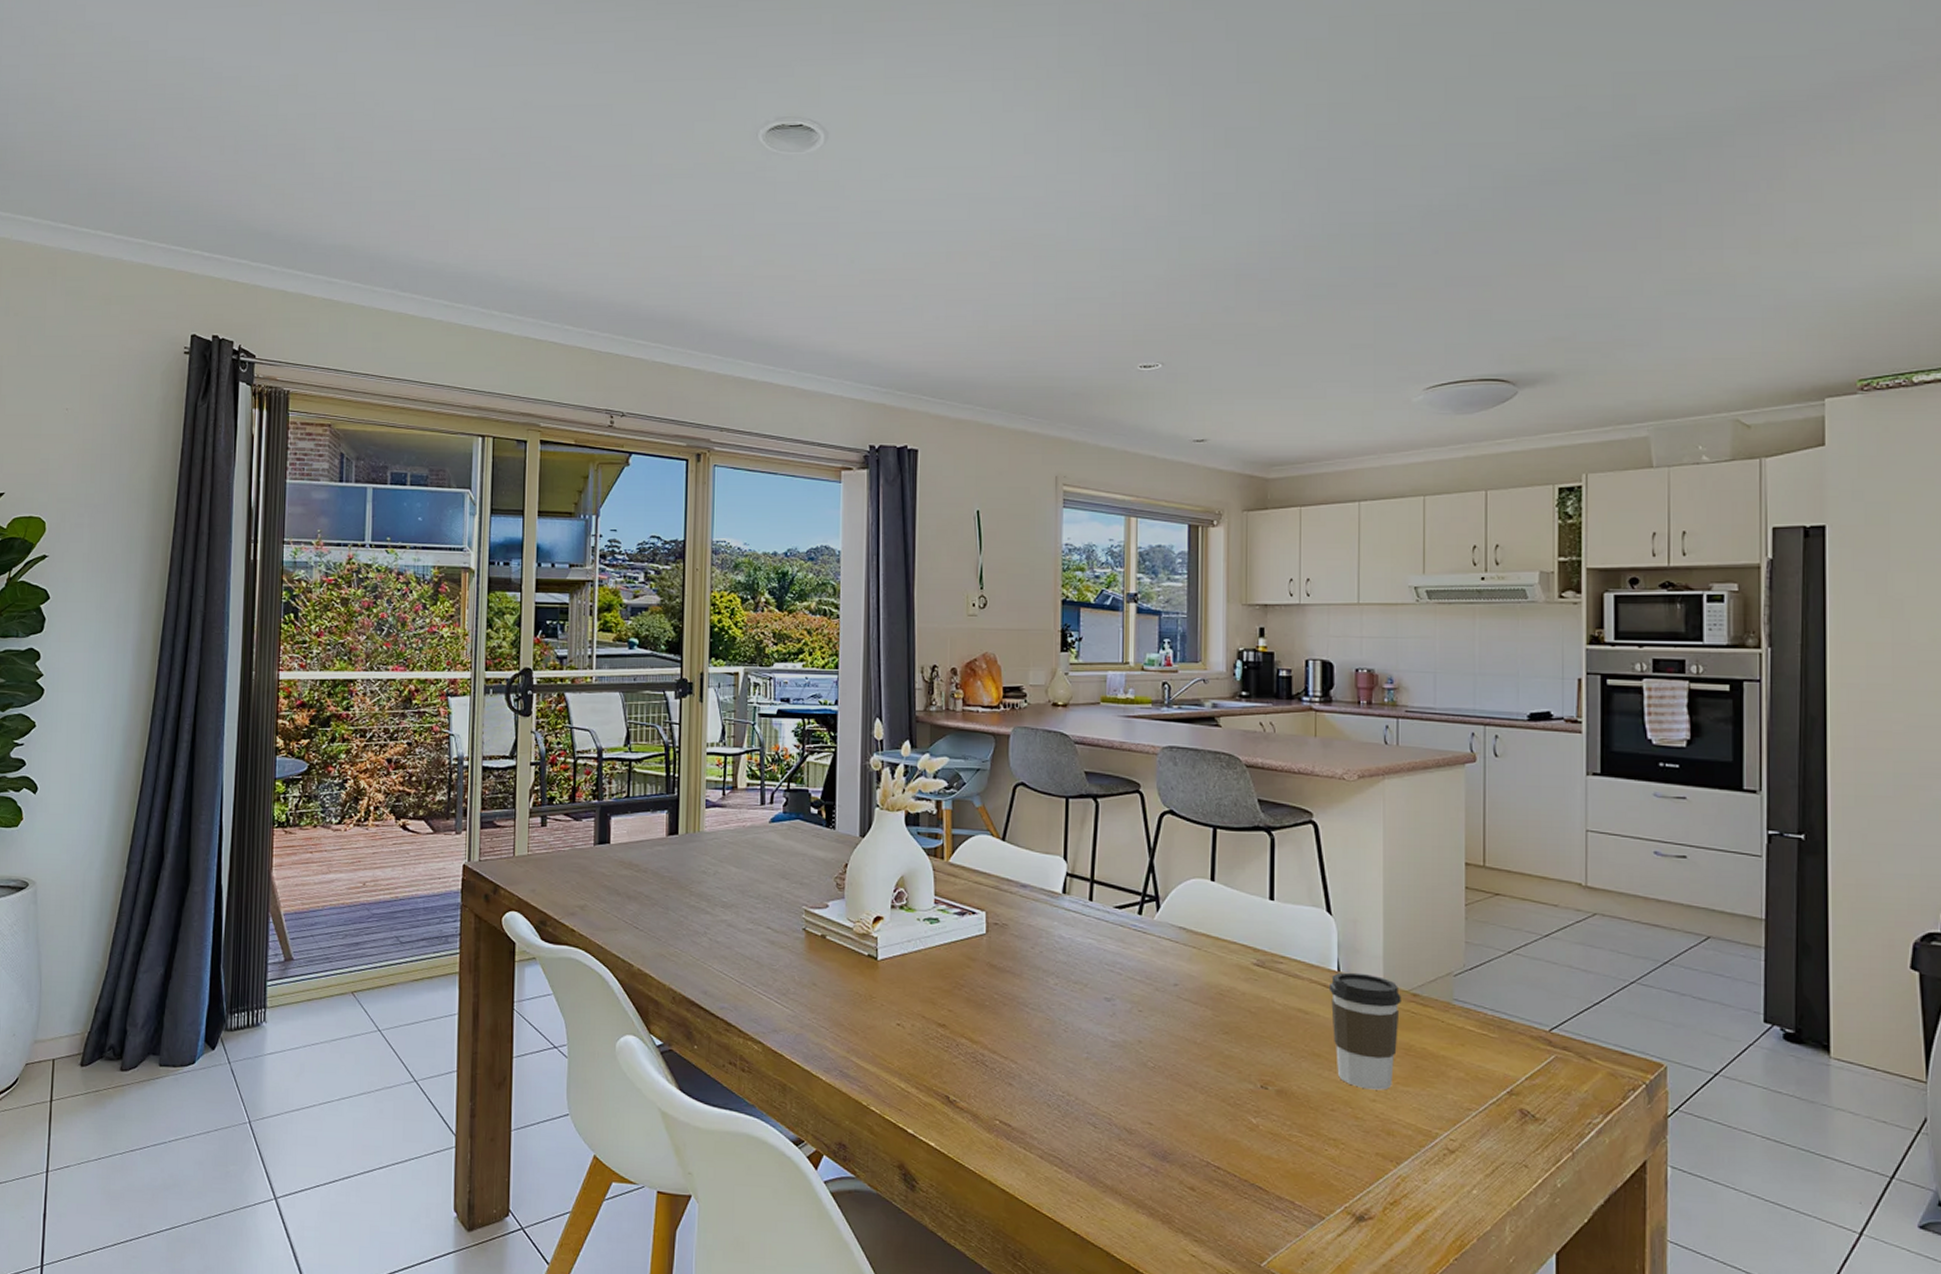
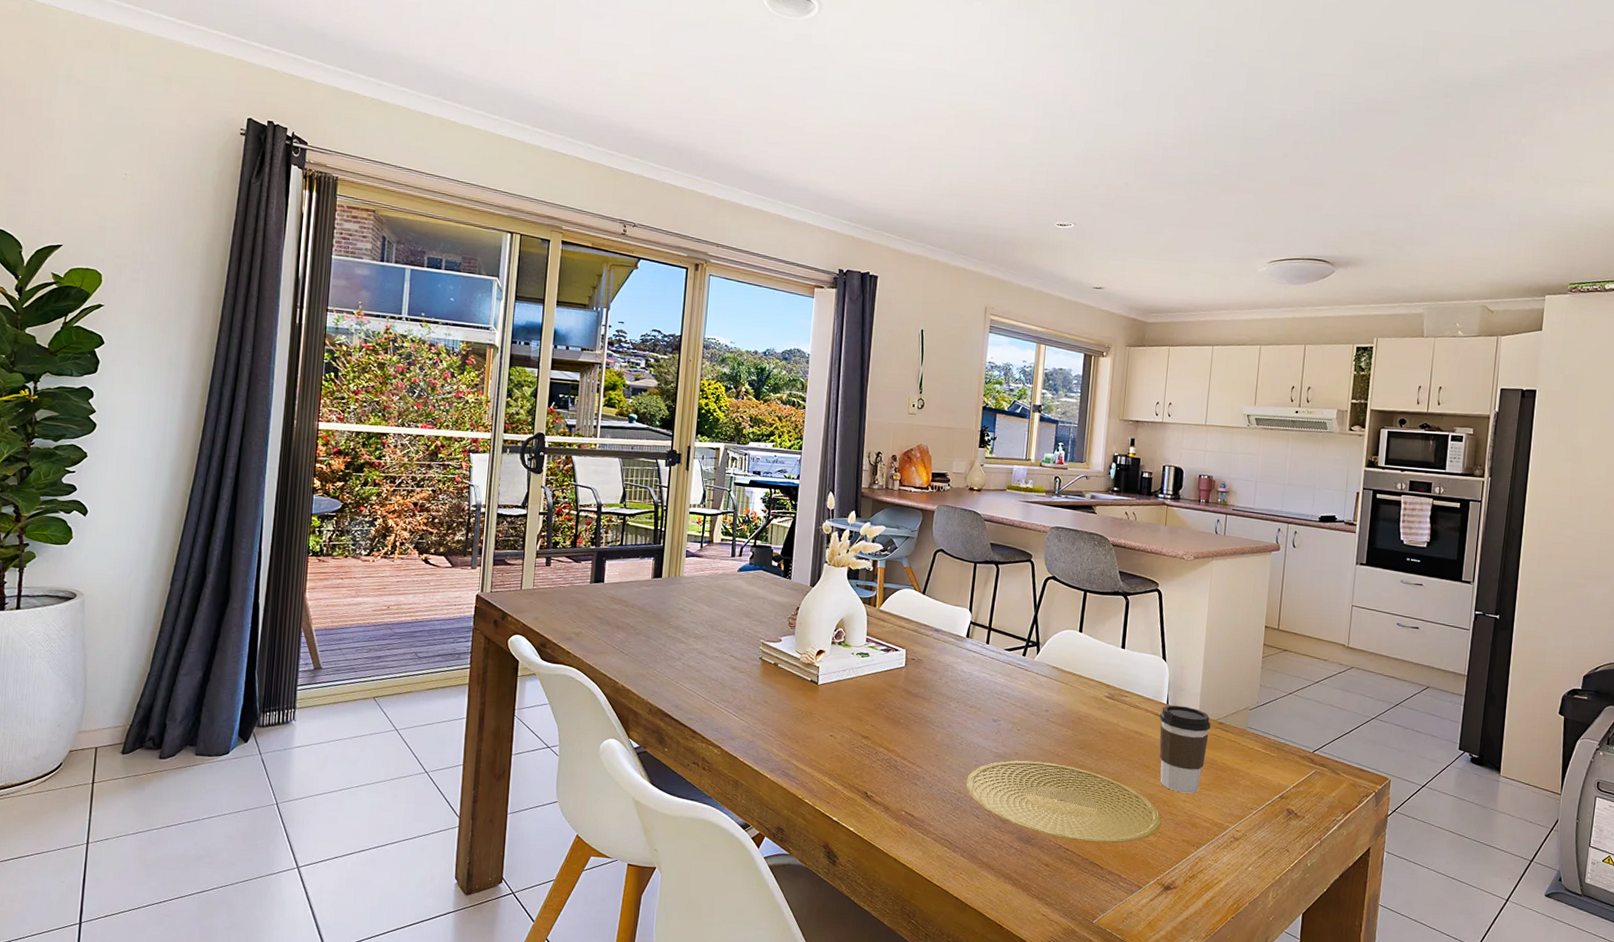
plate: none [1075,1051,1344,1159] -> present [965,760,1162,843]

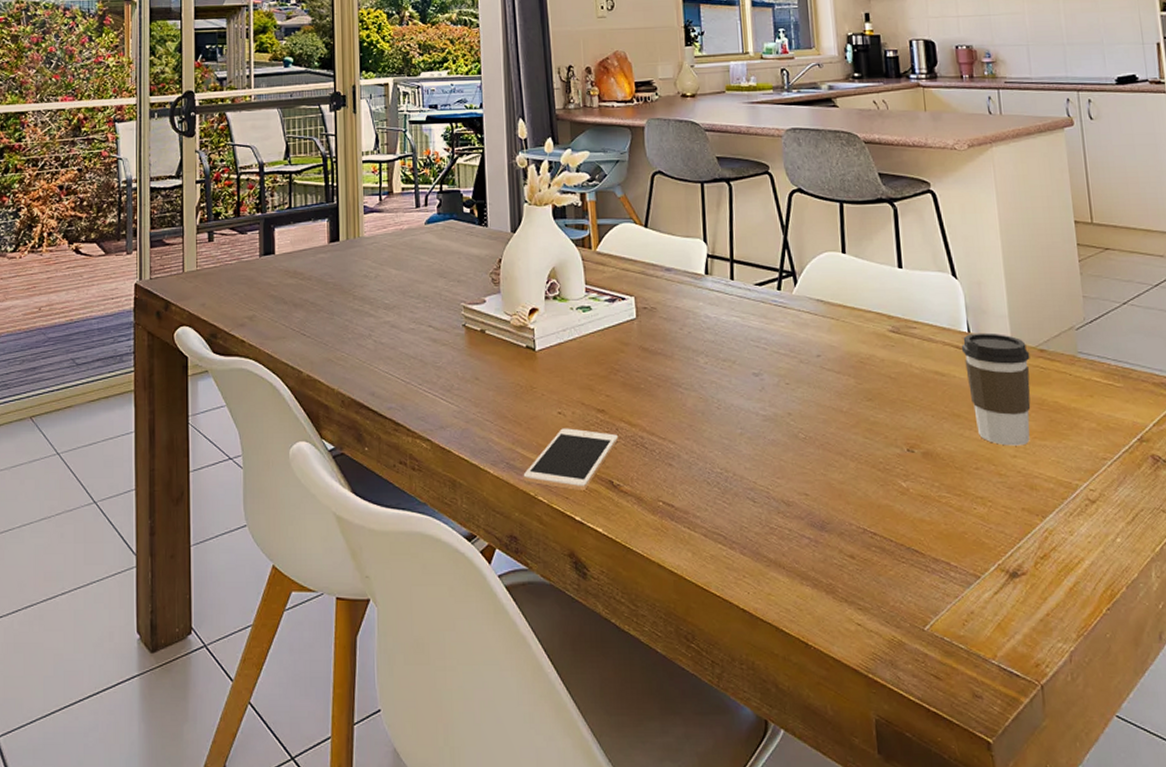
cell phone: none [794,748,877,798] -> present [523,428,619,490]
plate: present [965,760,1162,843] -> none [731,422,990,521]

